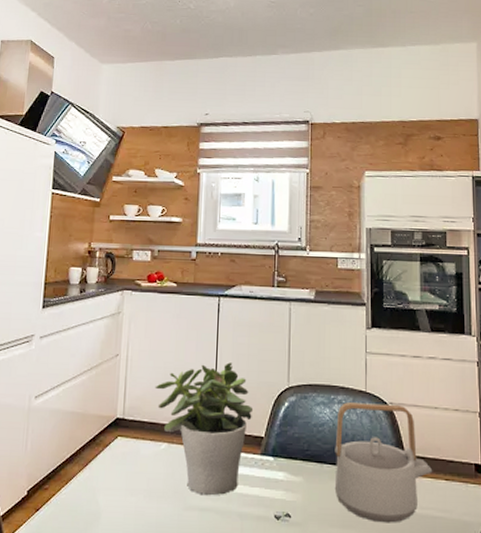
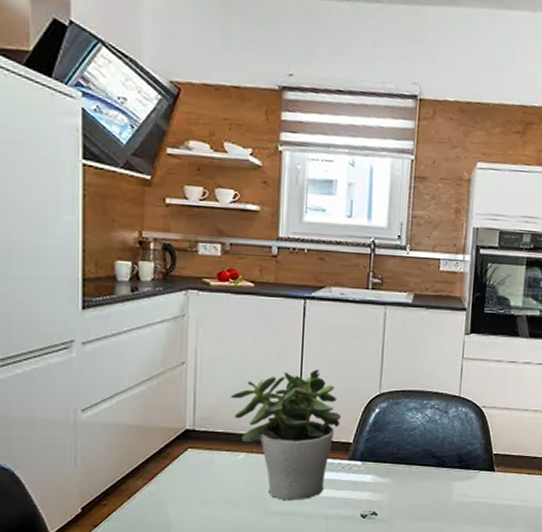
teapot: present [334,402,433,523] -> none [422,407,517,514]

